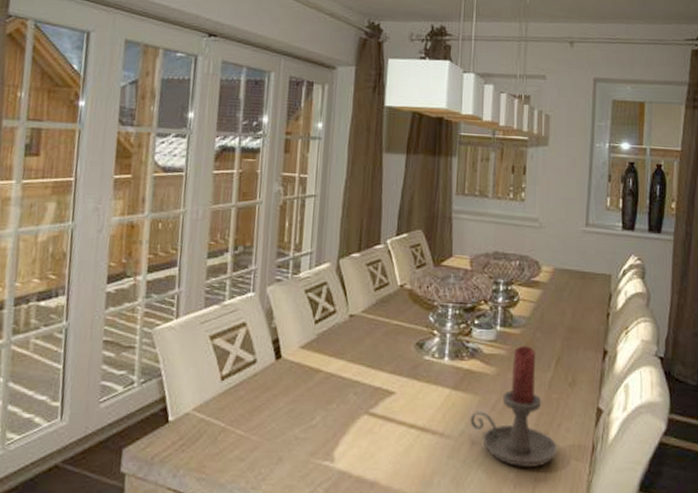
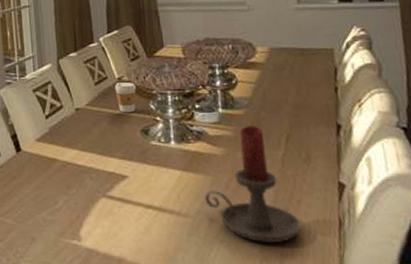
coffee cup: none [395,290,418,324] -> present [114,82,136,113]

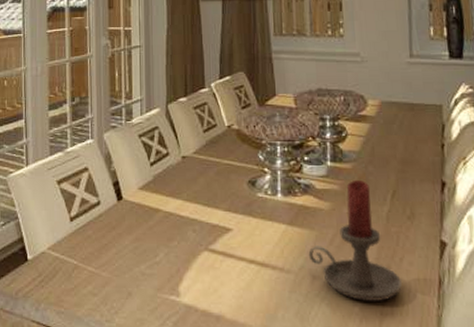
coffee cup: present [114,82,136,113] -> none [223,131,245,163]

